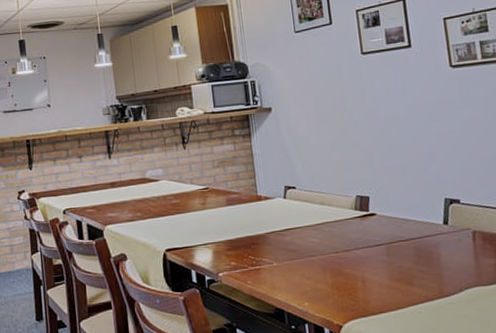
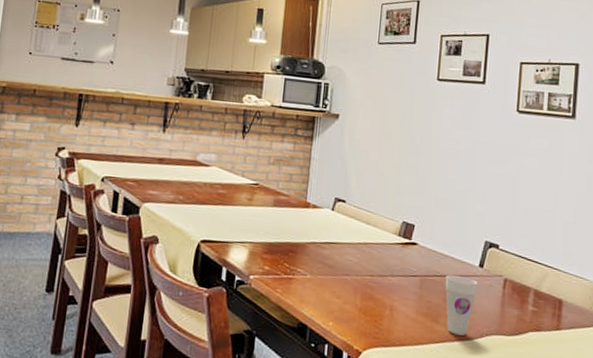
cup: none [411,236,447,294] -> present [445,274,478,336]

